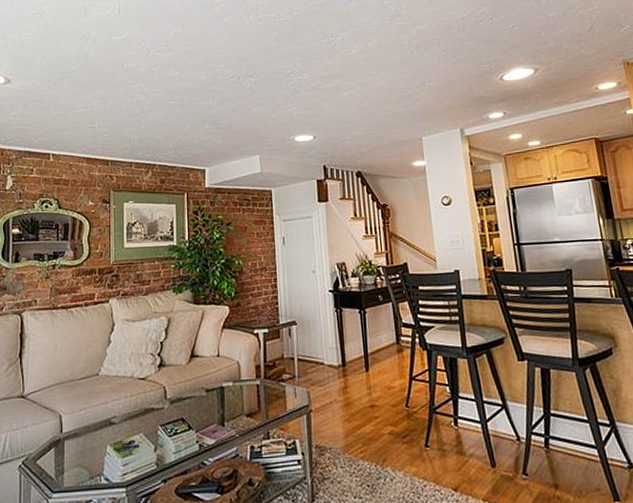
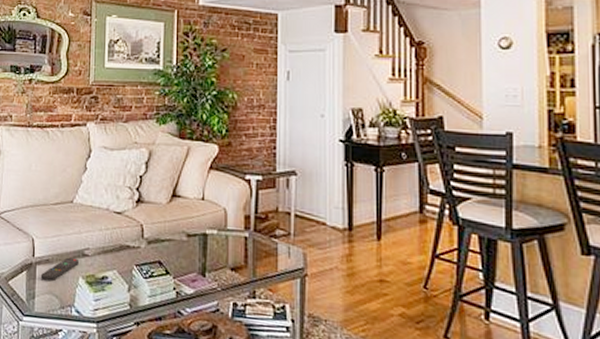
remote control: none [69,427,106,455] -> present [40,257,79,281]

